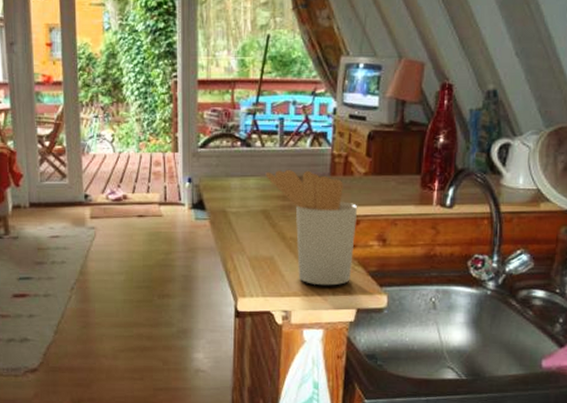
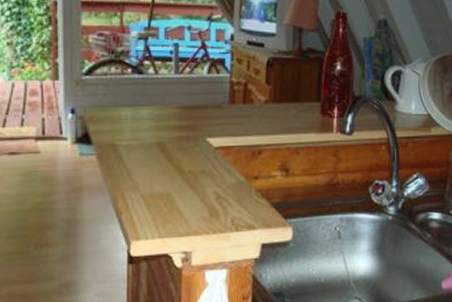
utensil holder: present [265,169,358,286] -> none [160,97,259,222]

